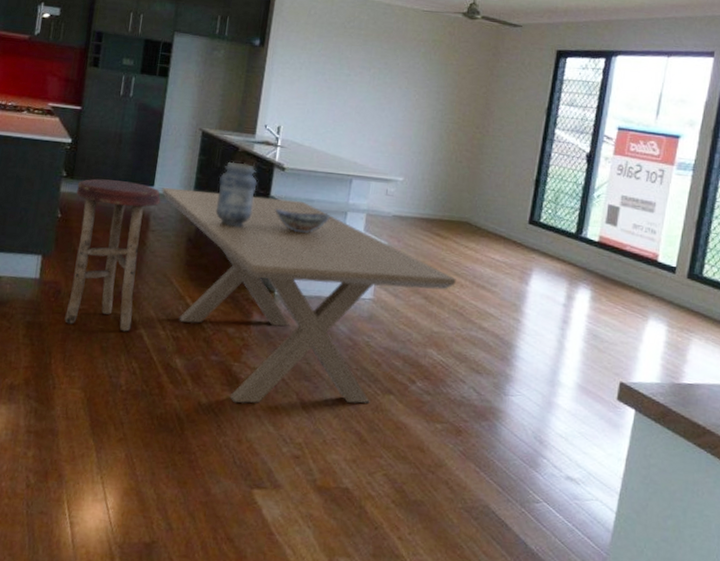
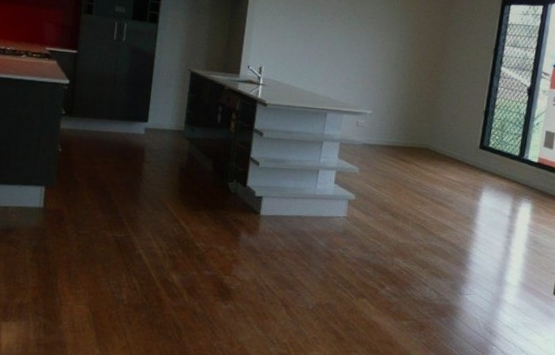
stool: present [64,178,161,332] -> none [68,116,154,253]
dining table: present [161,188,456,404] -> none [154,123,418,312]
vase: present [216,161,257,228] -> none [205,98,242,158]
decorative bowl: present [275,209,331,233] -> none [259,141,308,161]

